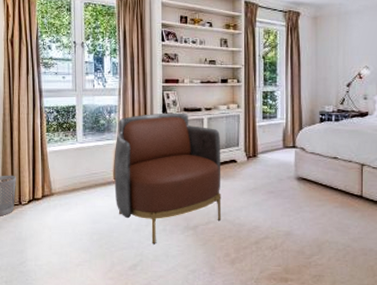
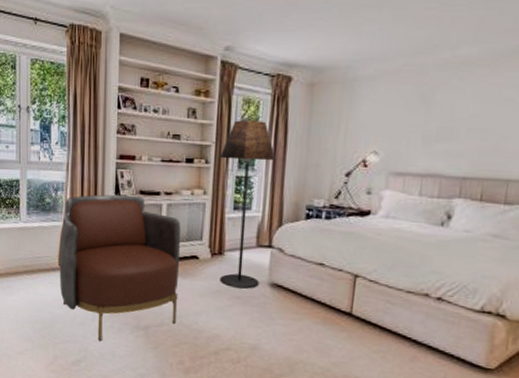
floor lamp: none [248,47,294,184] -> present [219,120,277,289]

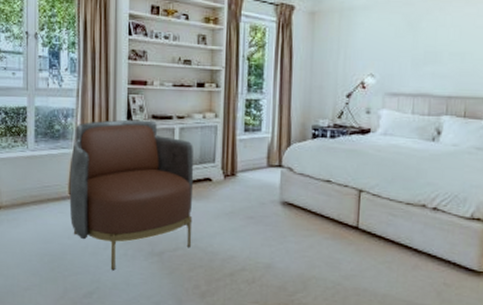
floor lamp: present [219,120,277,289] -> none [229,46,283,209]

